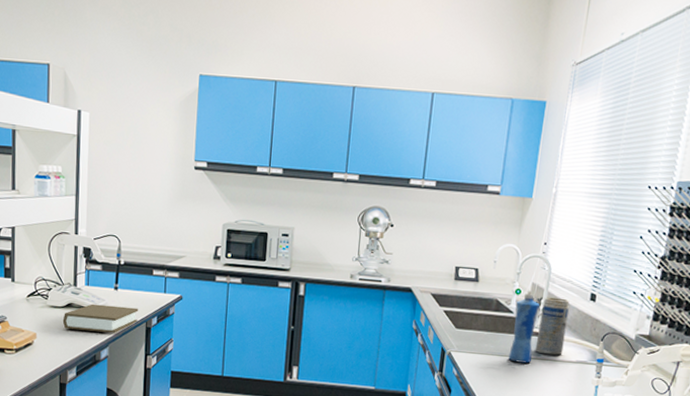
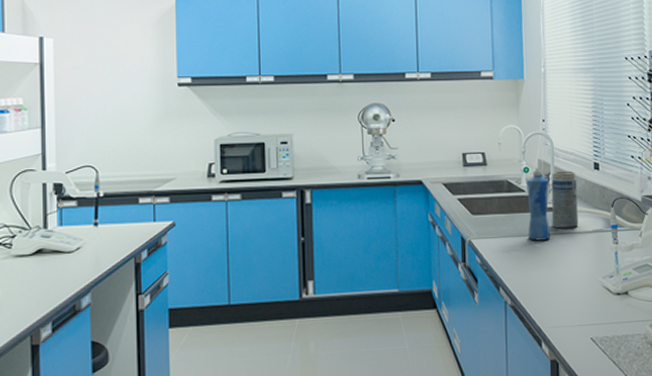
book: present [62,304,139,334] -> none [31,243,125,280]

